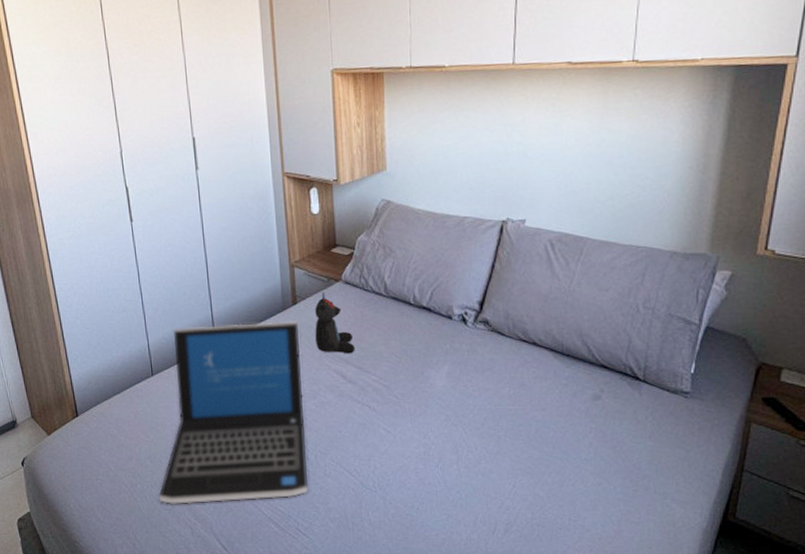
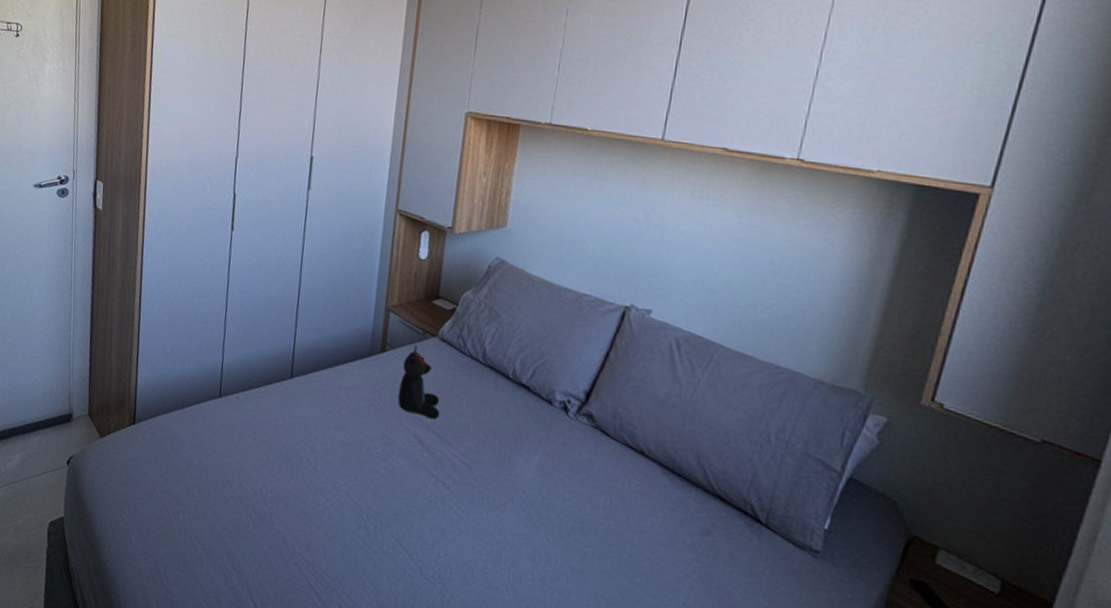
laptop: present [158,321,308,505] -> none [198,350,383,569]

